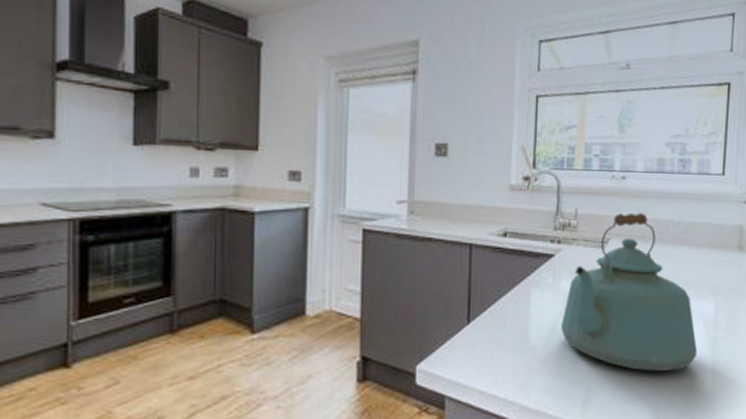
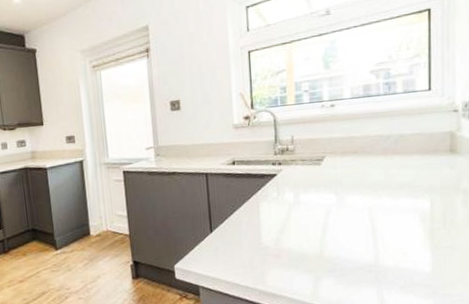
kettle: present [561,212,698,372] -> none [288,132,416,260]

